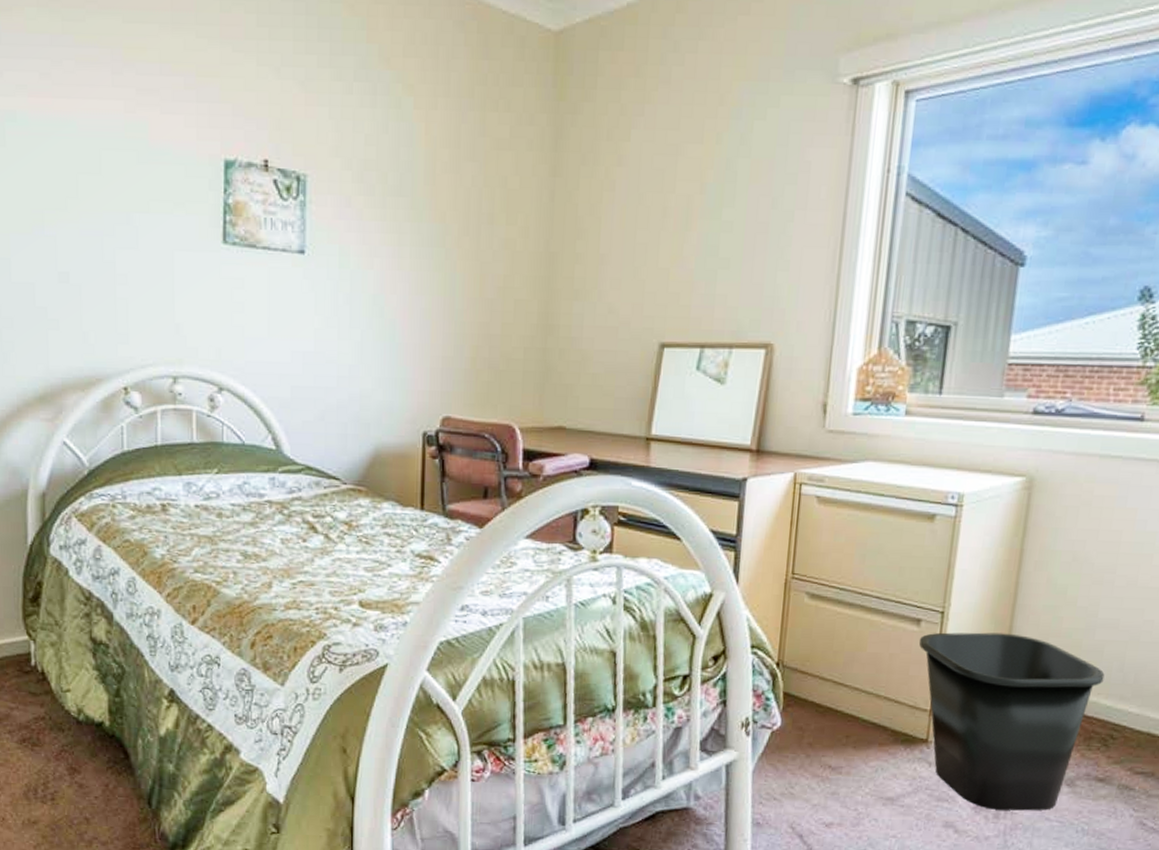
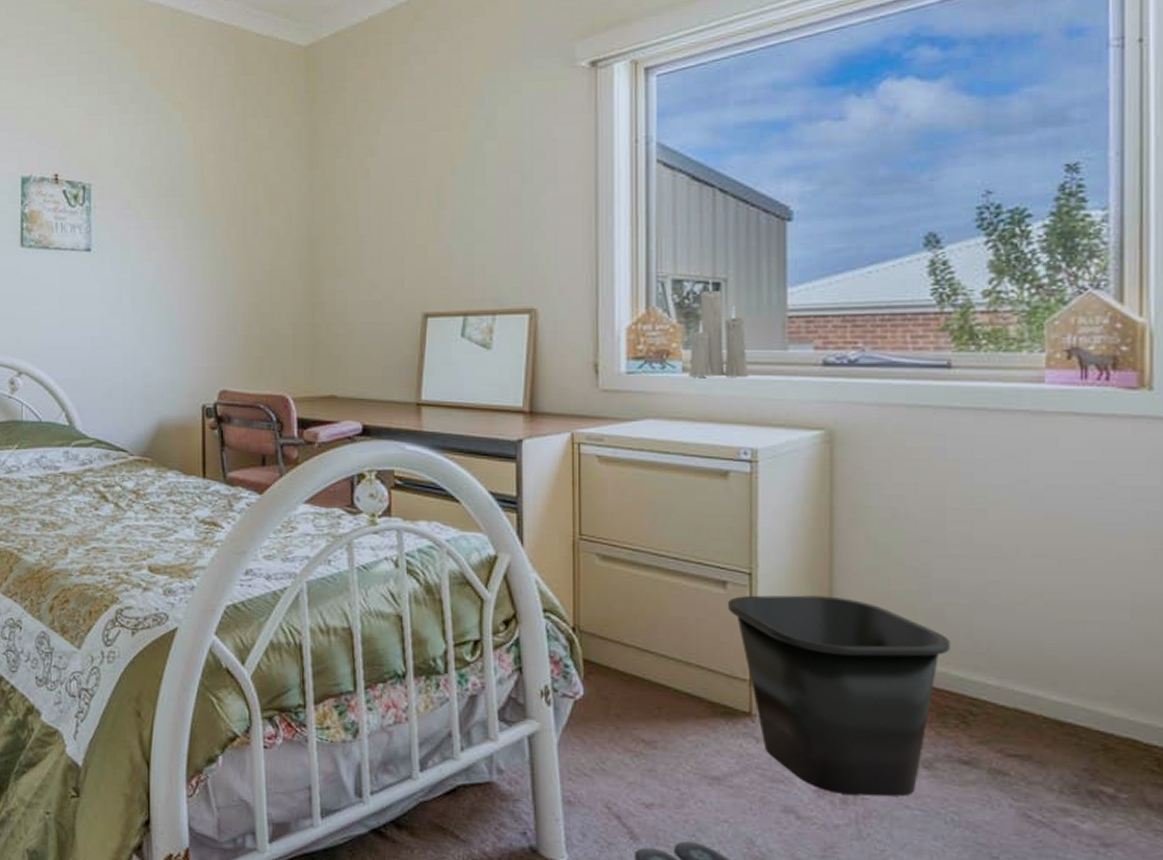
candle: none [910,322,969,423] -> present [689,280,749,377]

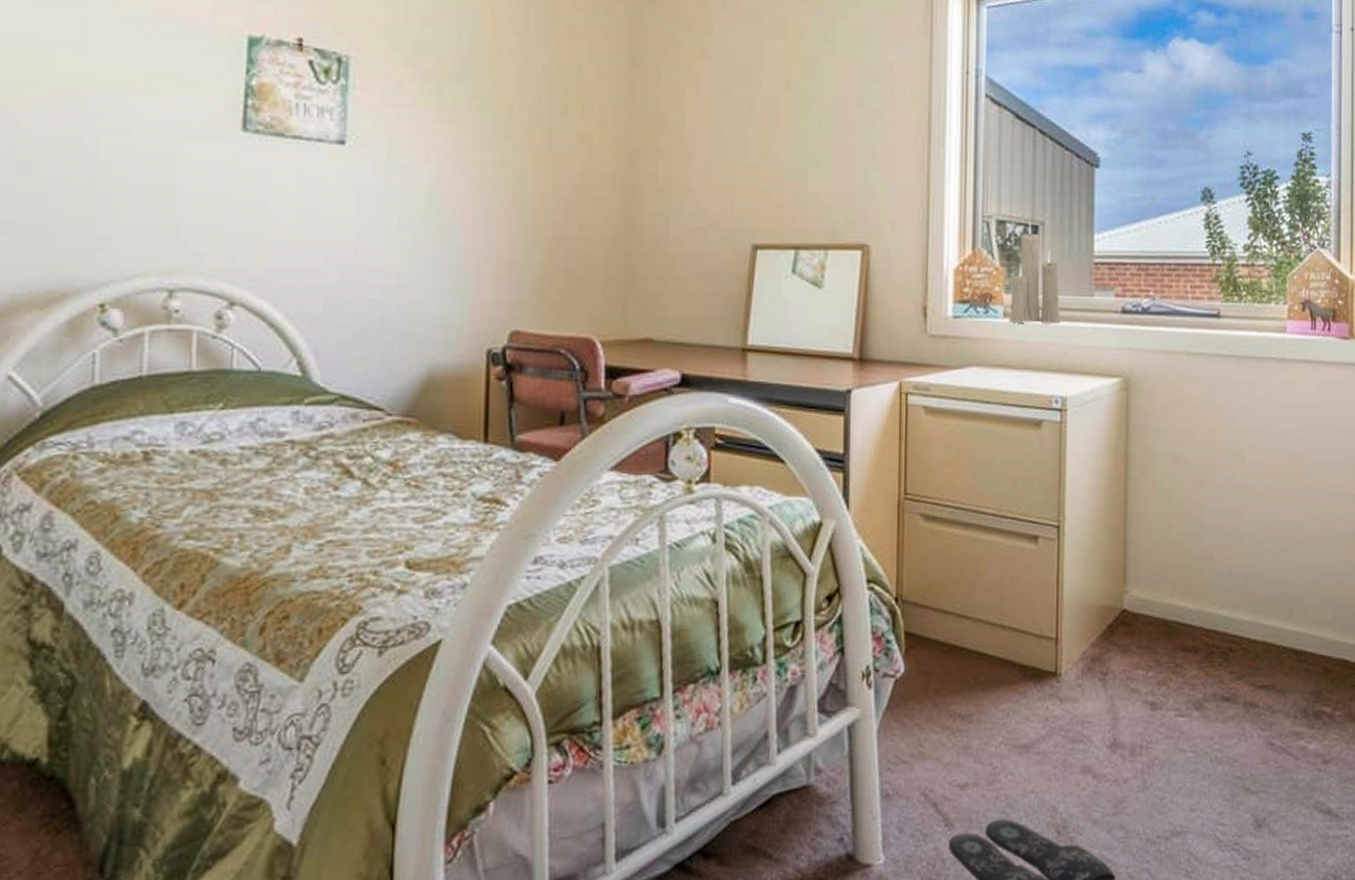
waste bin: present [728,595,951,797] -> none [1039,545,1217,746]

